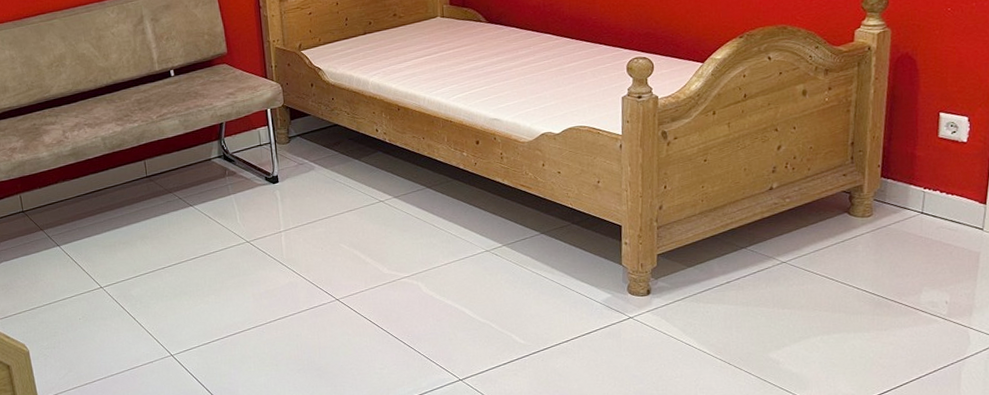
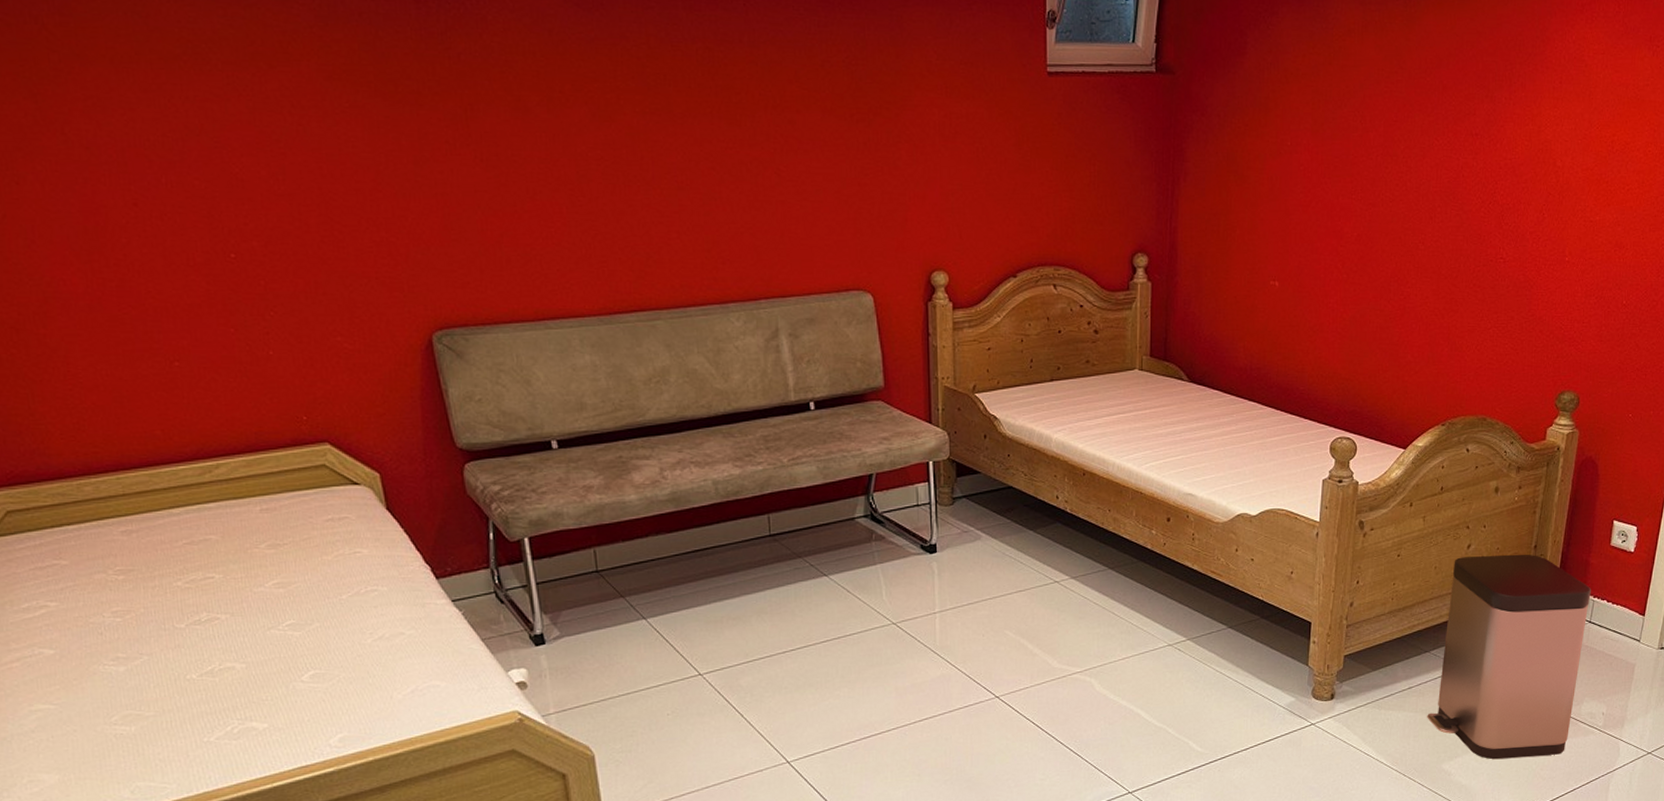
pedal bin: none [748,151,921,348] -> present [1427,554,1591,759]

